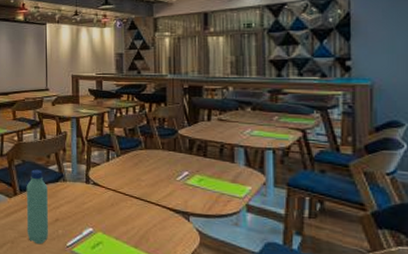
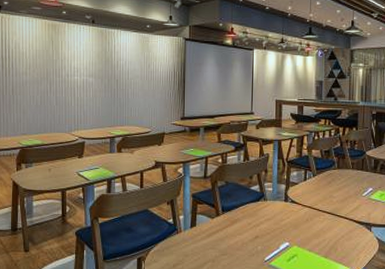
water bottle: present [26,169,49,245] -> none [227,190,249,261]

